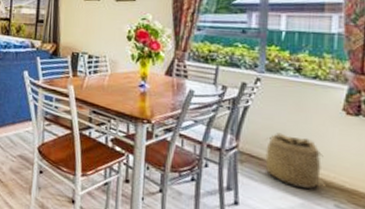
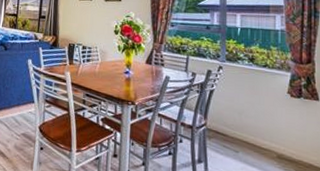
basket: present [257,133,327,189] -> none [222,112,278,160]

